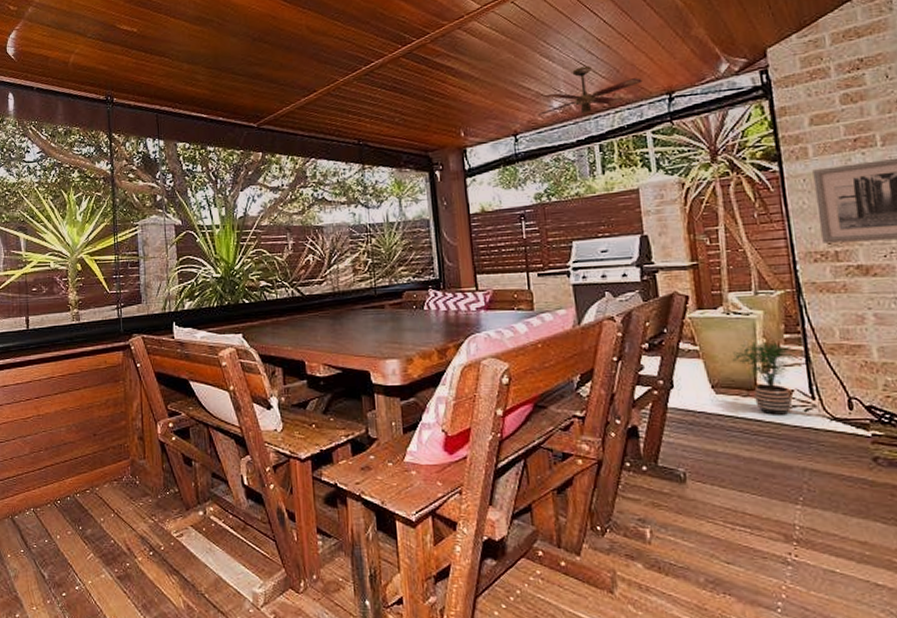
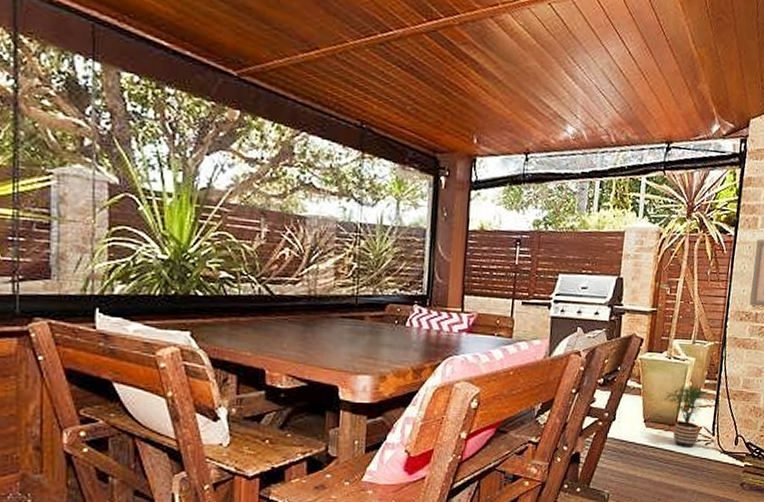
ceiling fan: present [537,66,643,116] -> none [551,95,649,147]

